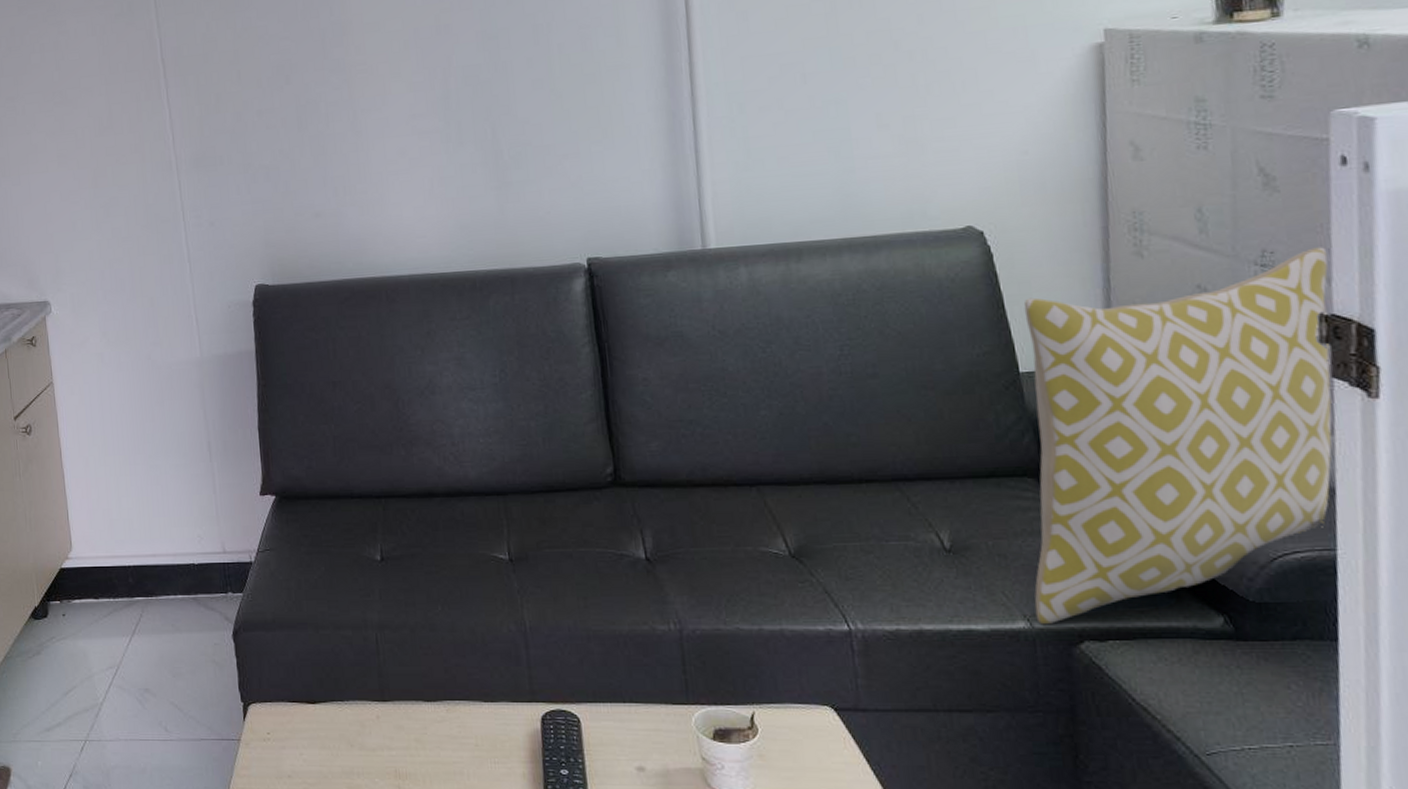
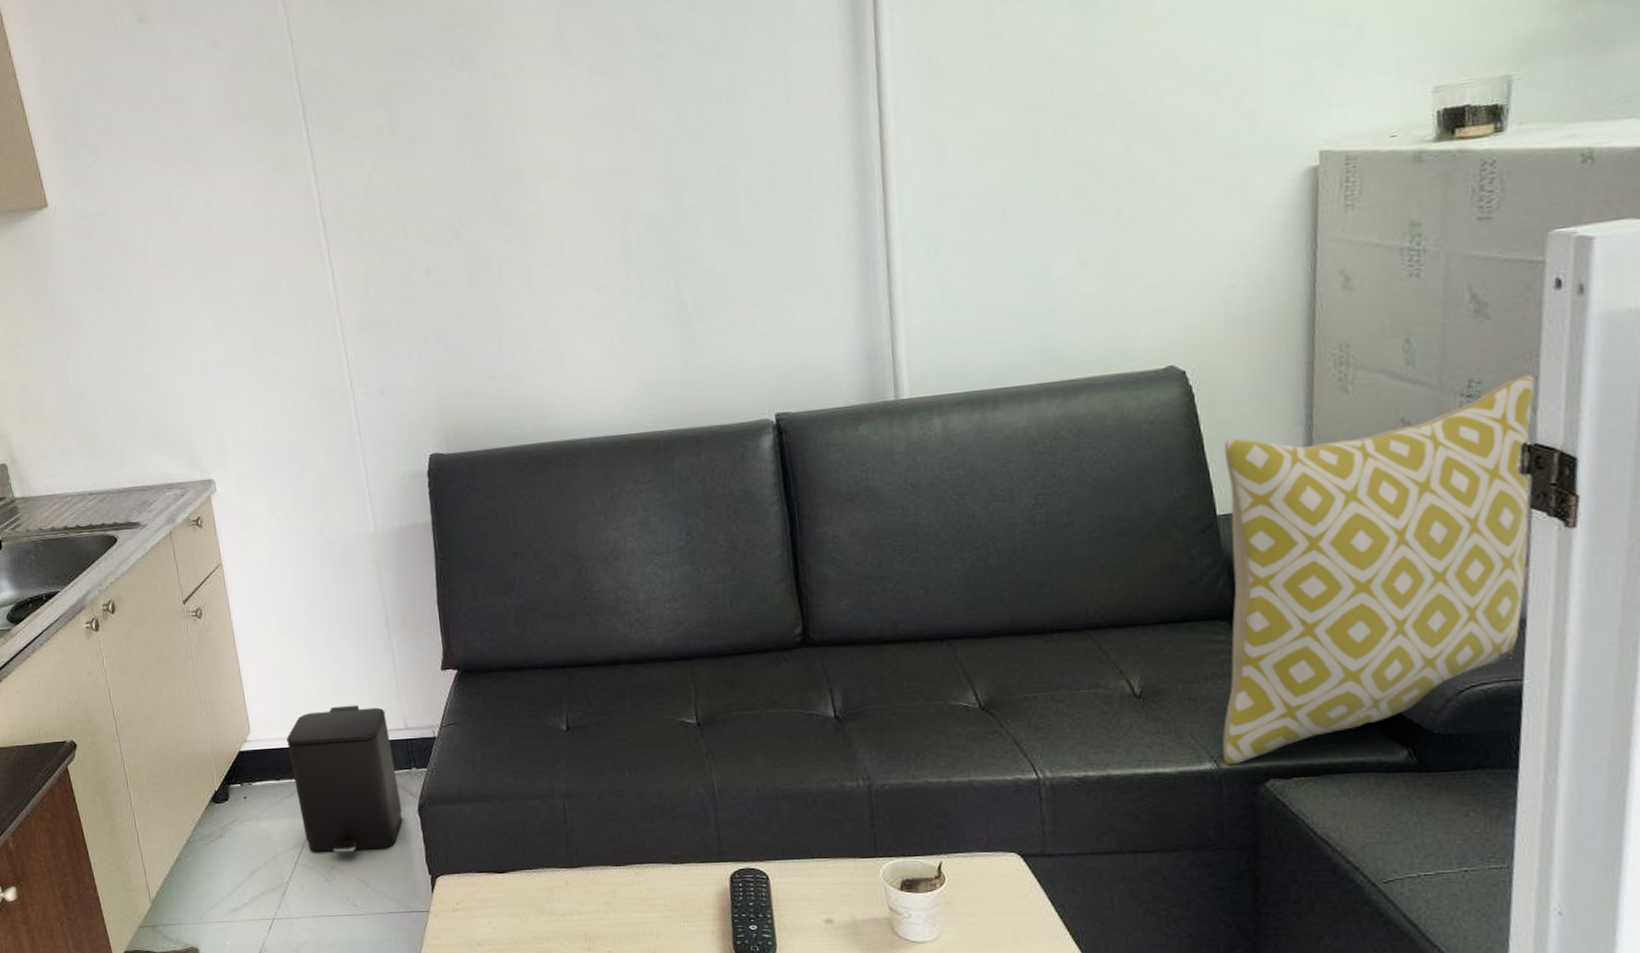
pedal bin: none [106,526,217,676] -> present [286,704,402,854]

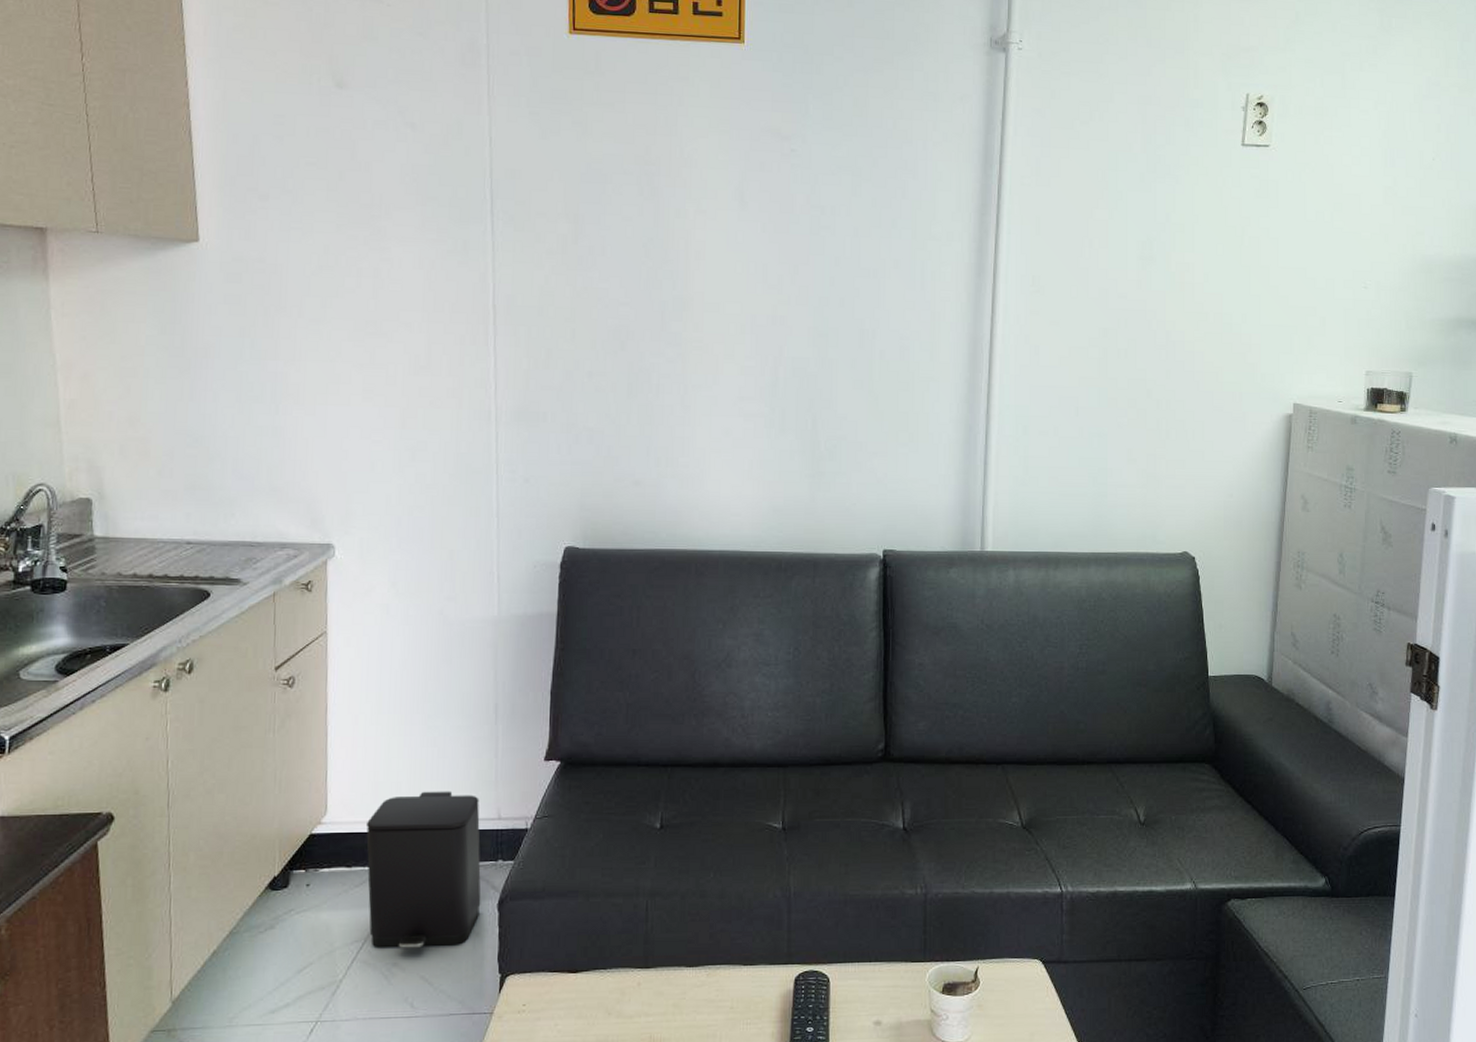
pillow: present [1222,375,1535,766] -> none [1199,592,1417,886]

